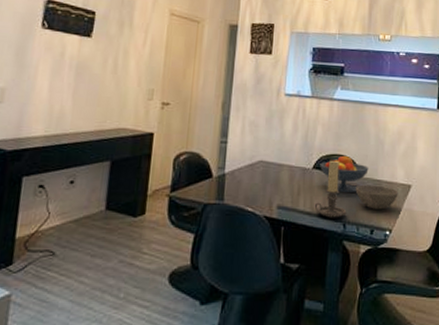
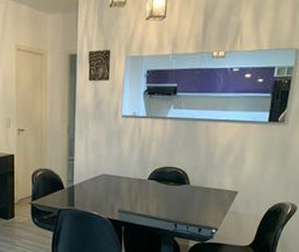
candle holder: present [315,160,347,218] -> none [150,172,178,219]
fruit bowl: present [320,155,369,193] -> none [154,167,199,199]
bowl: present [355,184,398,210] -> none [186,192,225,212]

